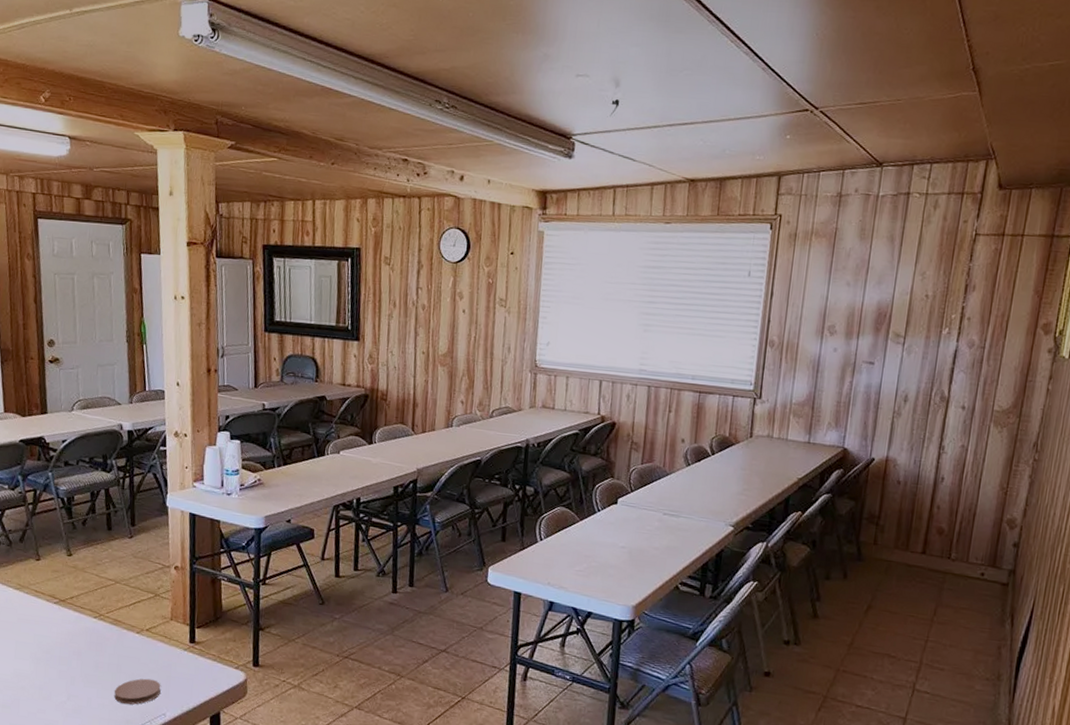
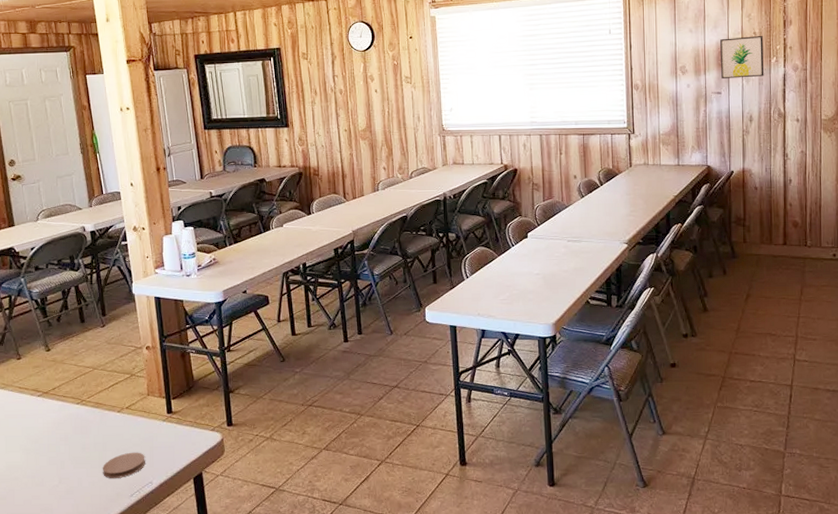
wall art: none [877,298,937,350] -> present [720,35,764,80]

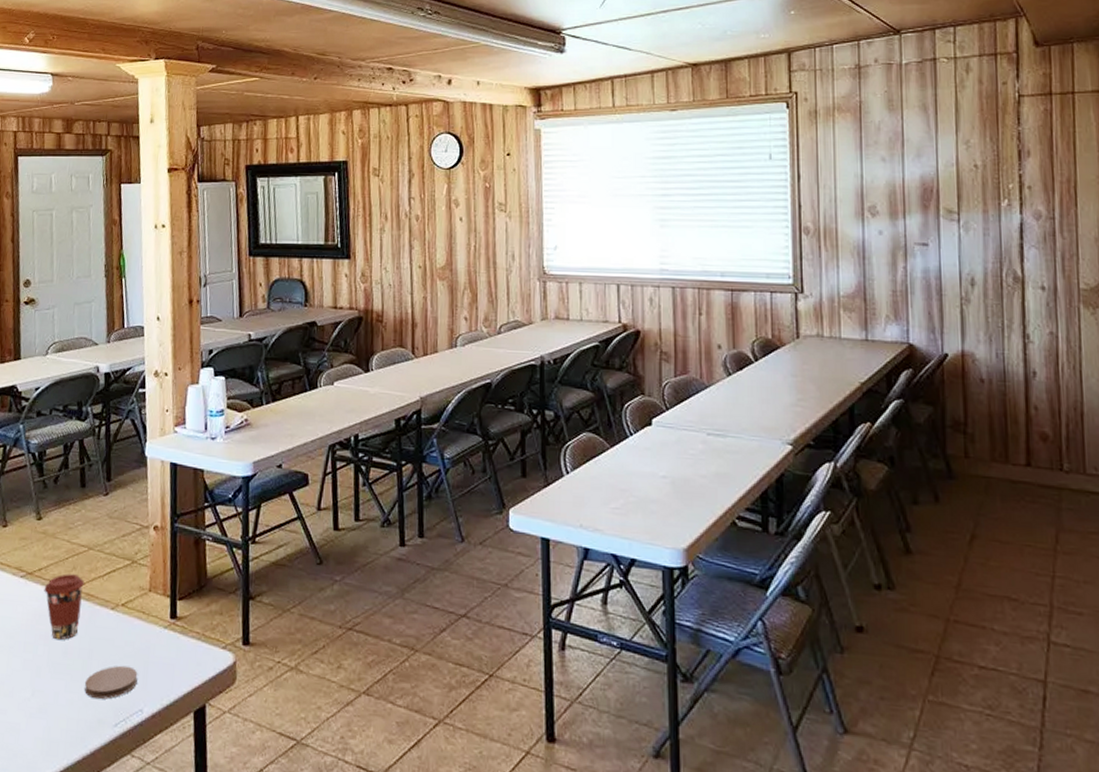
coffee cup: none [59,389,93,440] -> present [44,573,84,641]
wall art: present [720,35,764,80] -> none [926,169,991,226]

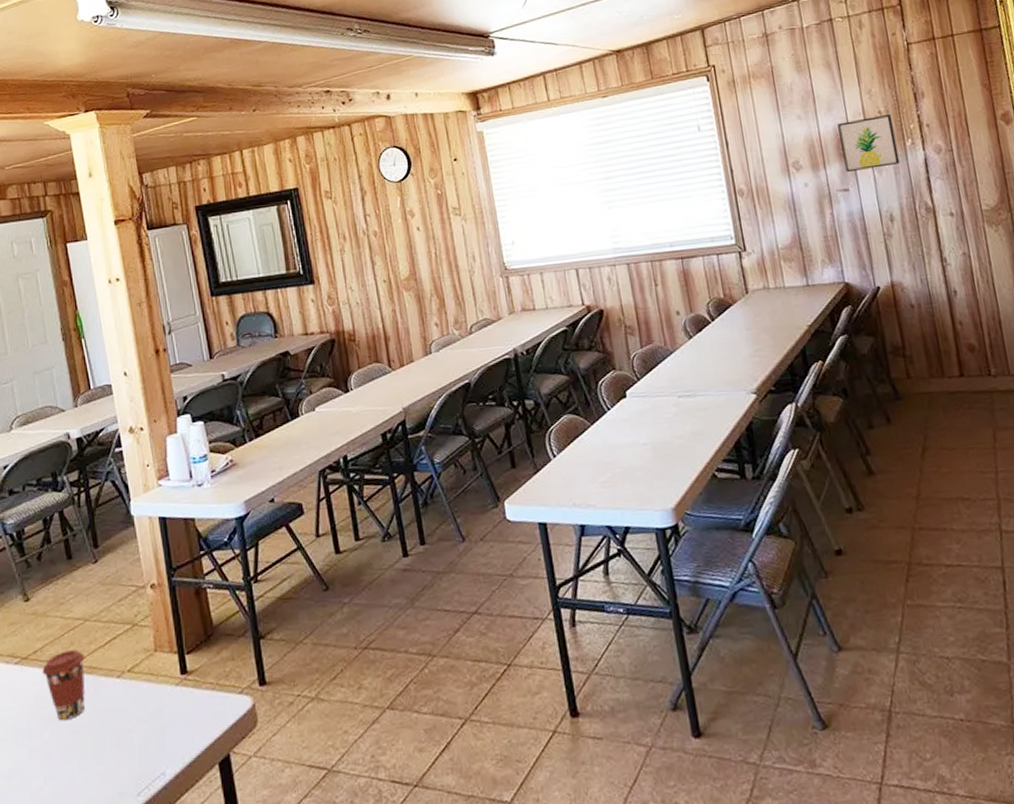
coaster: present [84,665,138,700] -> none [99,731,155,773]
wall art: none [926,169,991,226] -> present [838,113,900,173]

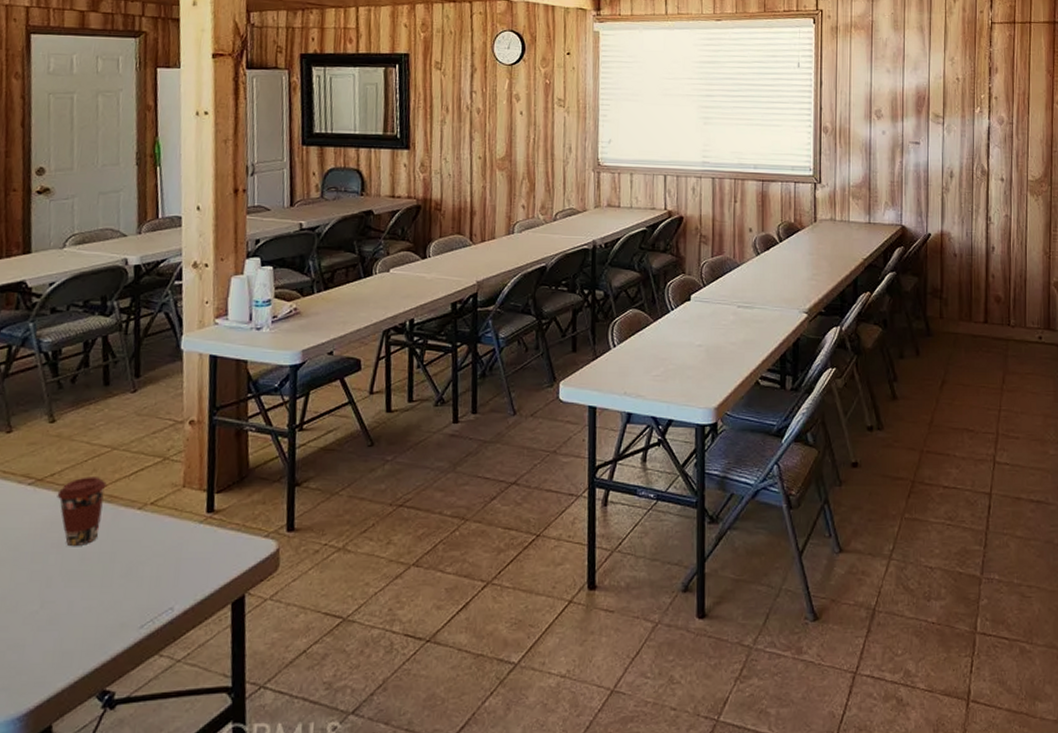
wall art: present [838,113,900,173] -> none [920,81,967,128]

